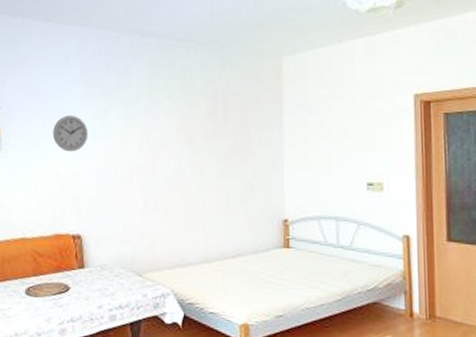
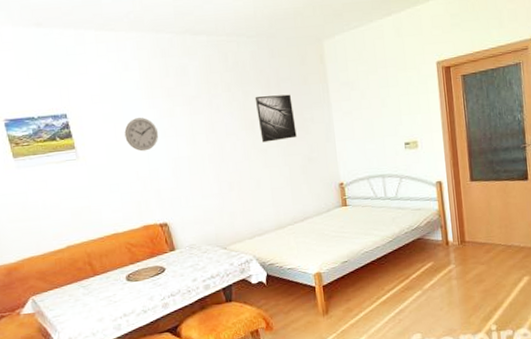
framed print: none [198,108,240,161] -> present [254,94,297,143]

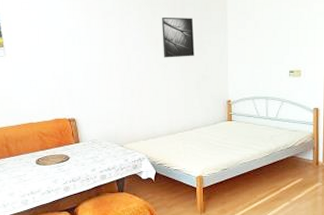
wall clock: present [124,117,159,152] -> none [46,26,75,55]

